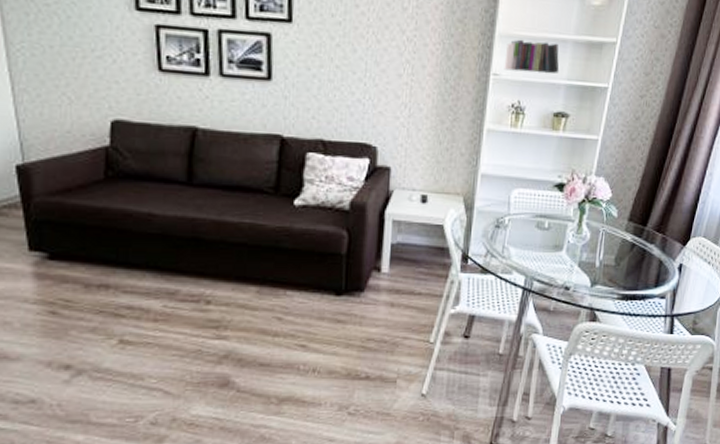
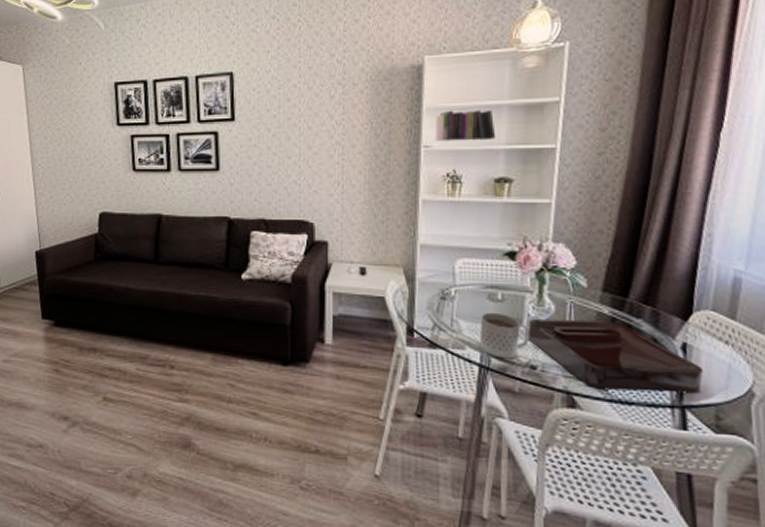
mug: none [525,239,568,282] -> present [479,312,530,359]
decorative tray: none [565,245,691,305] -> present [527,318,704,394]

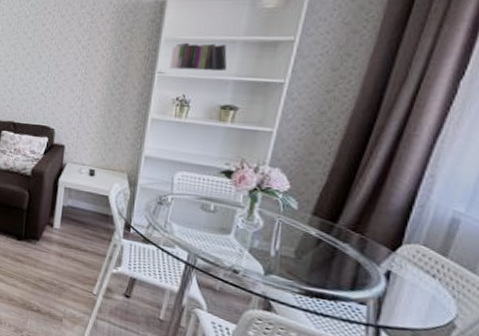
mug: present [479,312,530,359] -> none [188,220,237,262]
decorative tray: present [527,318,704,394] -> none [233,231,406,317]

